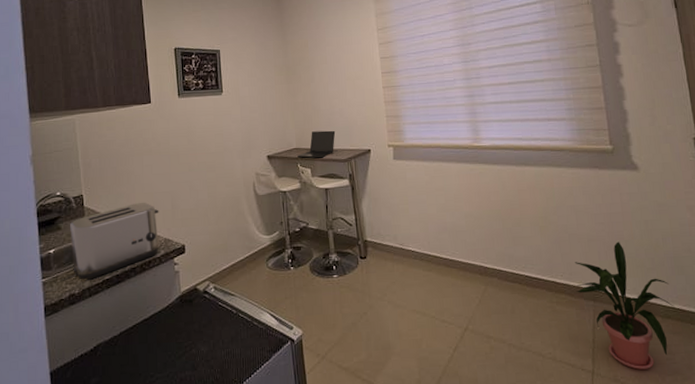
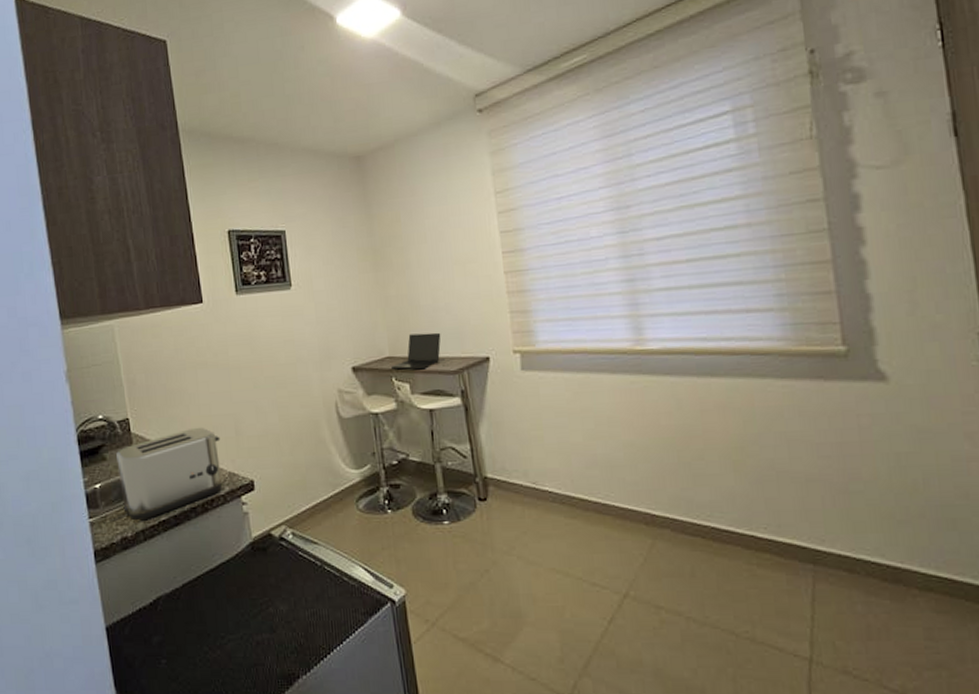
house plant: present [574,241,676,371] -> none [785,482,942,661]

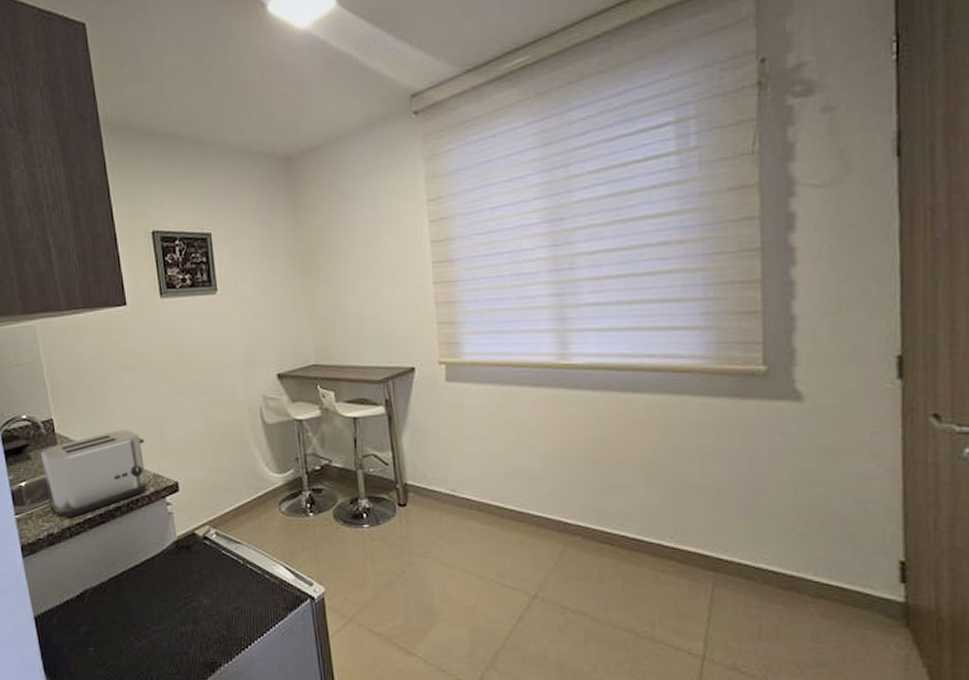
laptop: present [391,332,441,370] -> none [316,341,368,379]

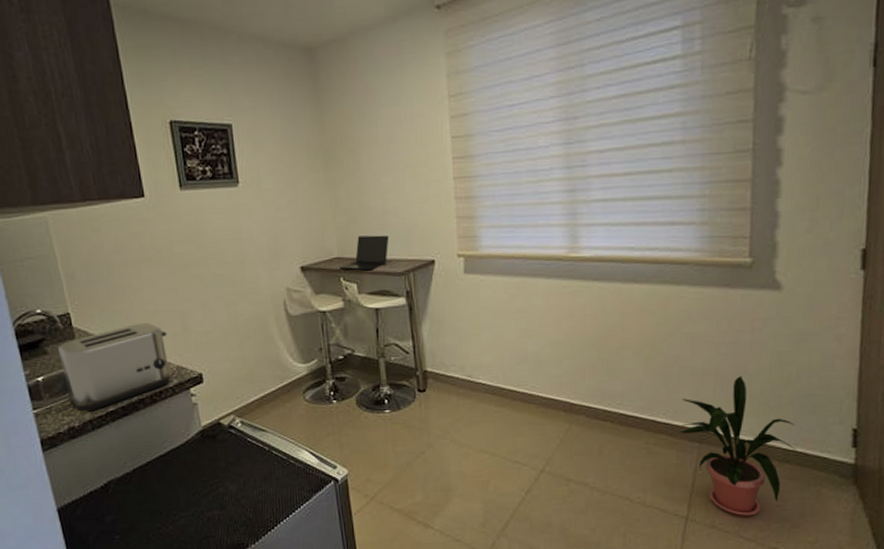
laptop: none [316,341,368,379] -> present [339,235,389,271]
house plant: none [690,497,833,660] -> present [679,376,798,517]

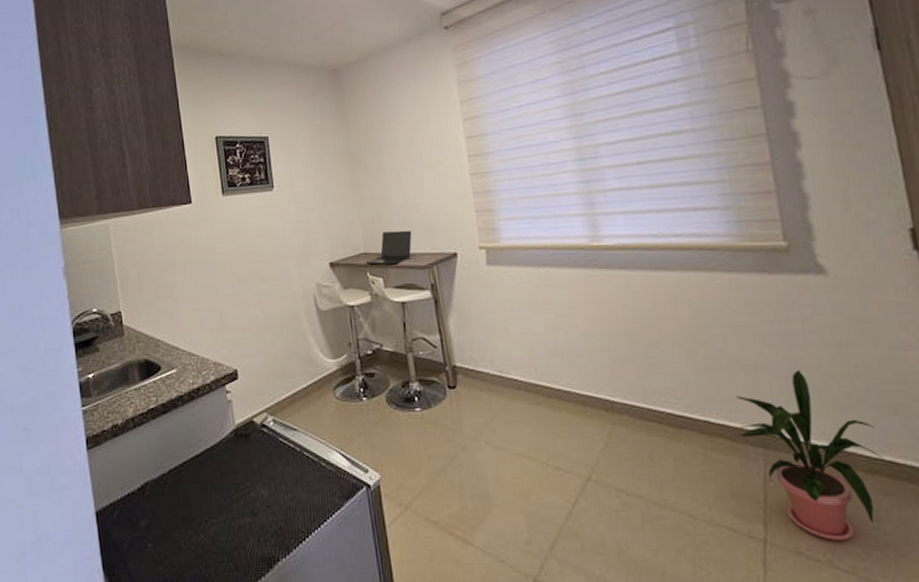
toaster: present [58,322,171,412] -> none [109,319,208,409]

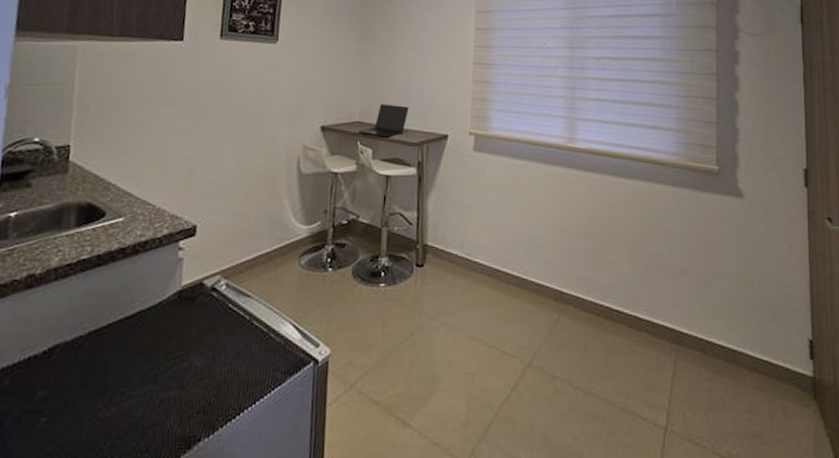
house plant: present [735,370,885,542] -> none [659,277,764,431]

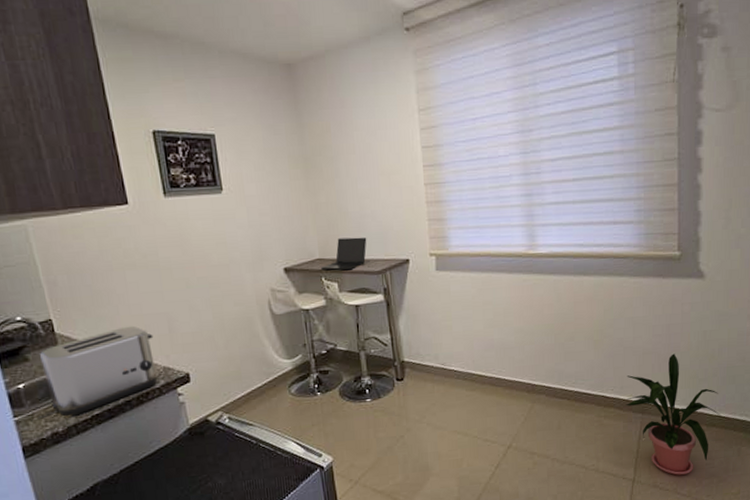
toaster: none [38,164,170,258] -> present [40,325,157,417]
house plant: none [659,277,764,431] -> present [625,353,722,476]

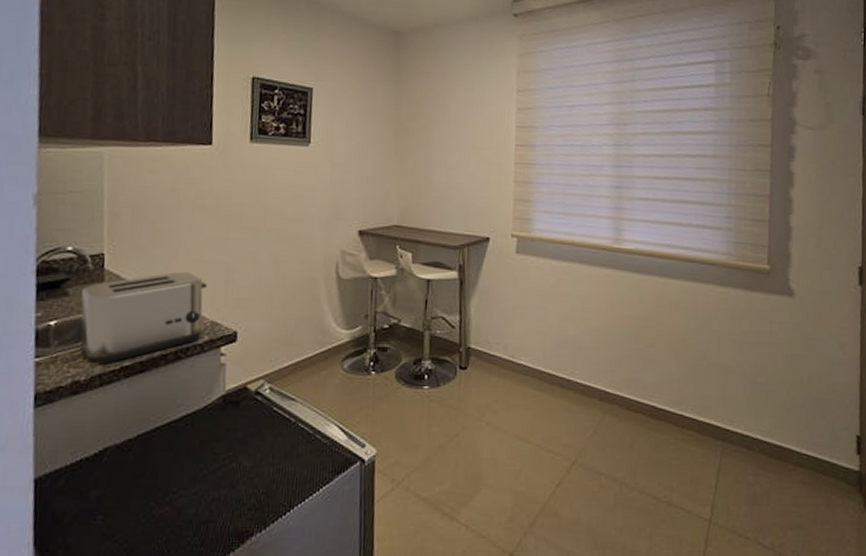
laptop: present [321,237,367,271] -> none [397,207,449,241]
house plant: present [625,353,722,476] -> none [705,376,810,523]

